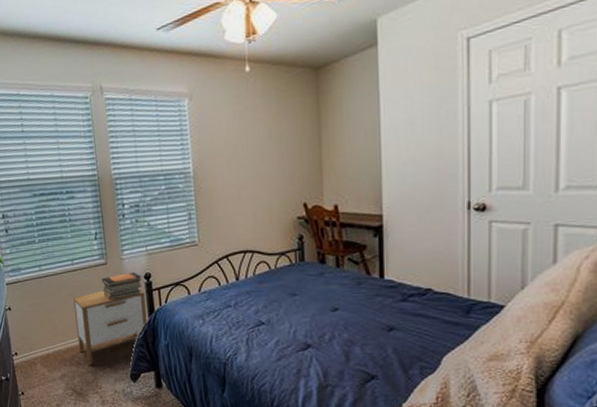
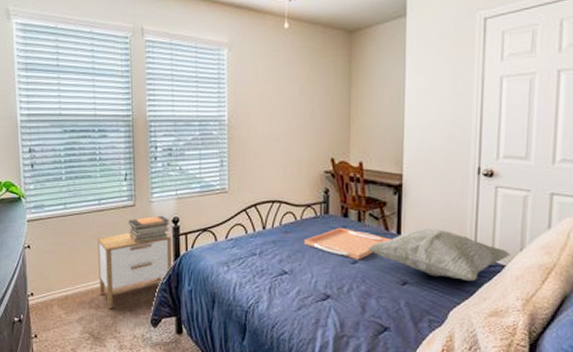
serving tray: none [280,274,375,308] -> present [305,227,392,260]
decorative pillow: none [348,271,510,323] -> present [367,229,510,280]

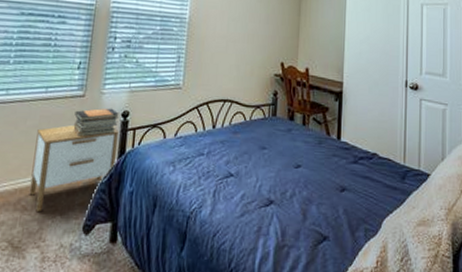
serving tray: present [305,227,392,260] -> none [252,130,333,165]
decorative pillow: present [367,229,510,280] -> none [310,135,434,188]

